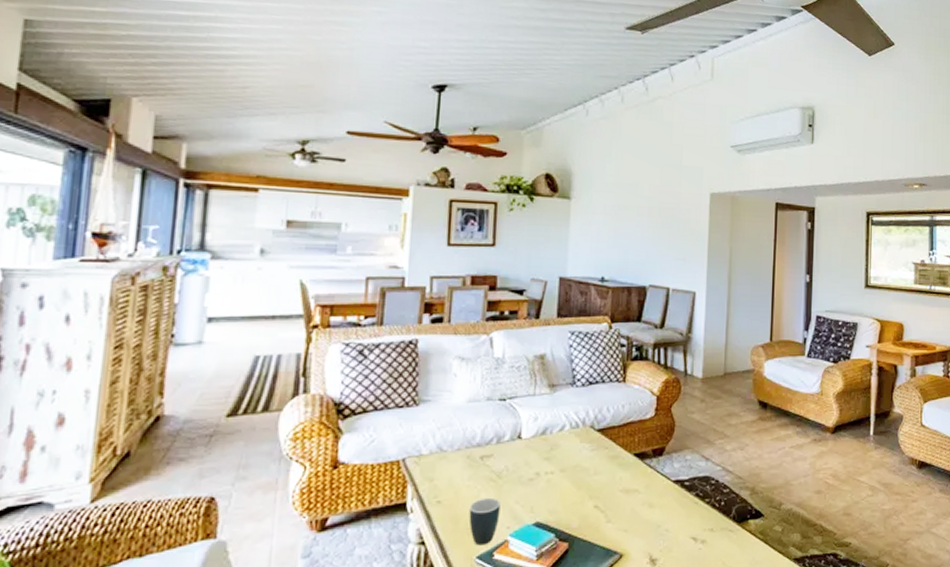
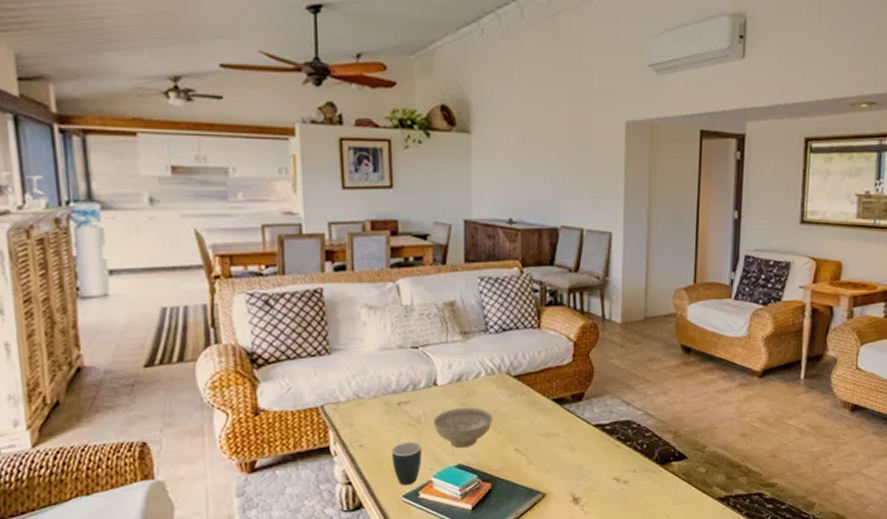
decorative bowl: none [514,461,575,504] -> present [433,407,494,448]

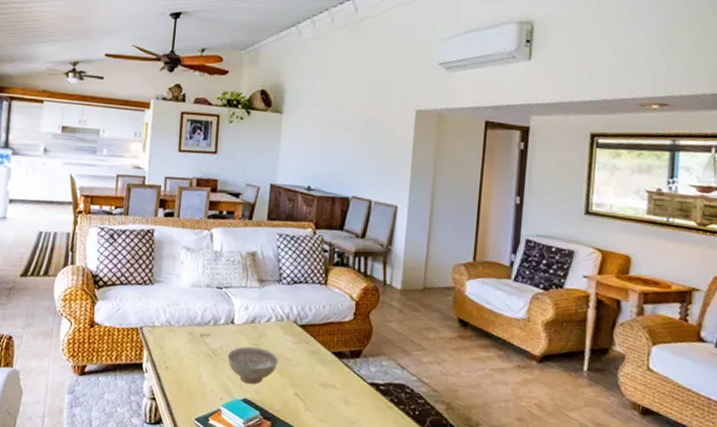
mug: present [391,441,422,486] -> none [190,370,216,410]

